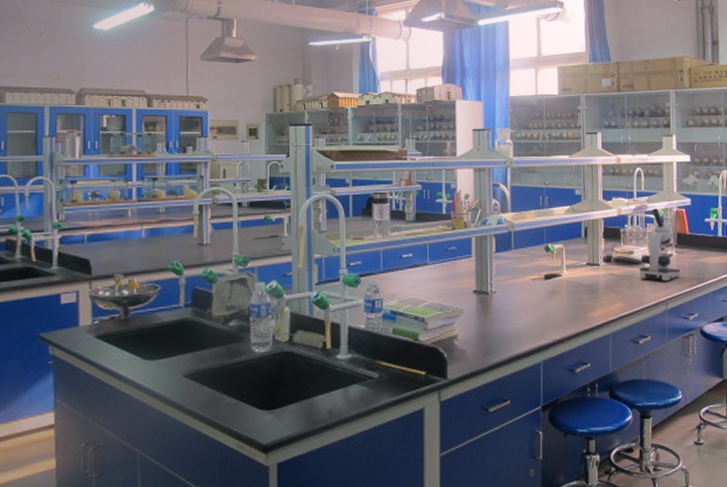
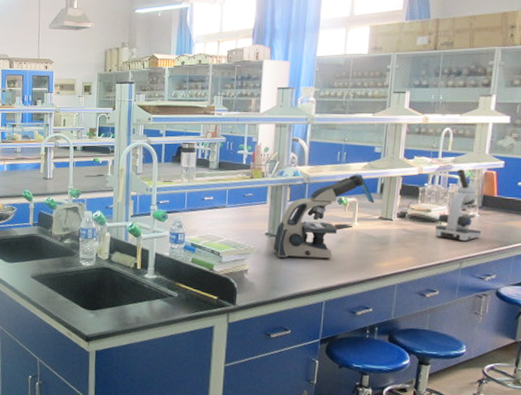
microscope: none [483,217,581,319] -> present [274,173,375,260]

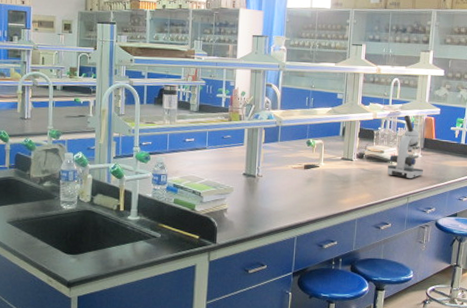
microscope: present [274,173,375,260] -> none [250,117,338,199]

